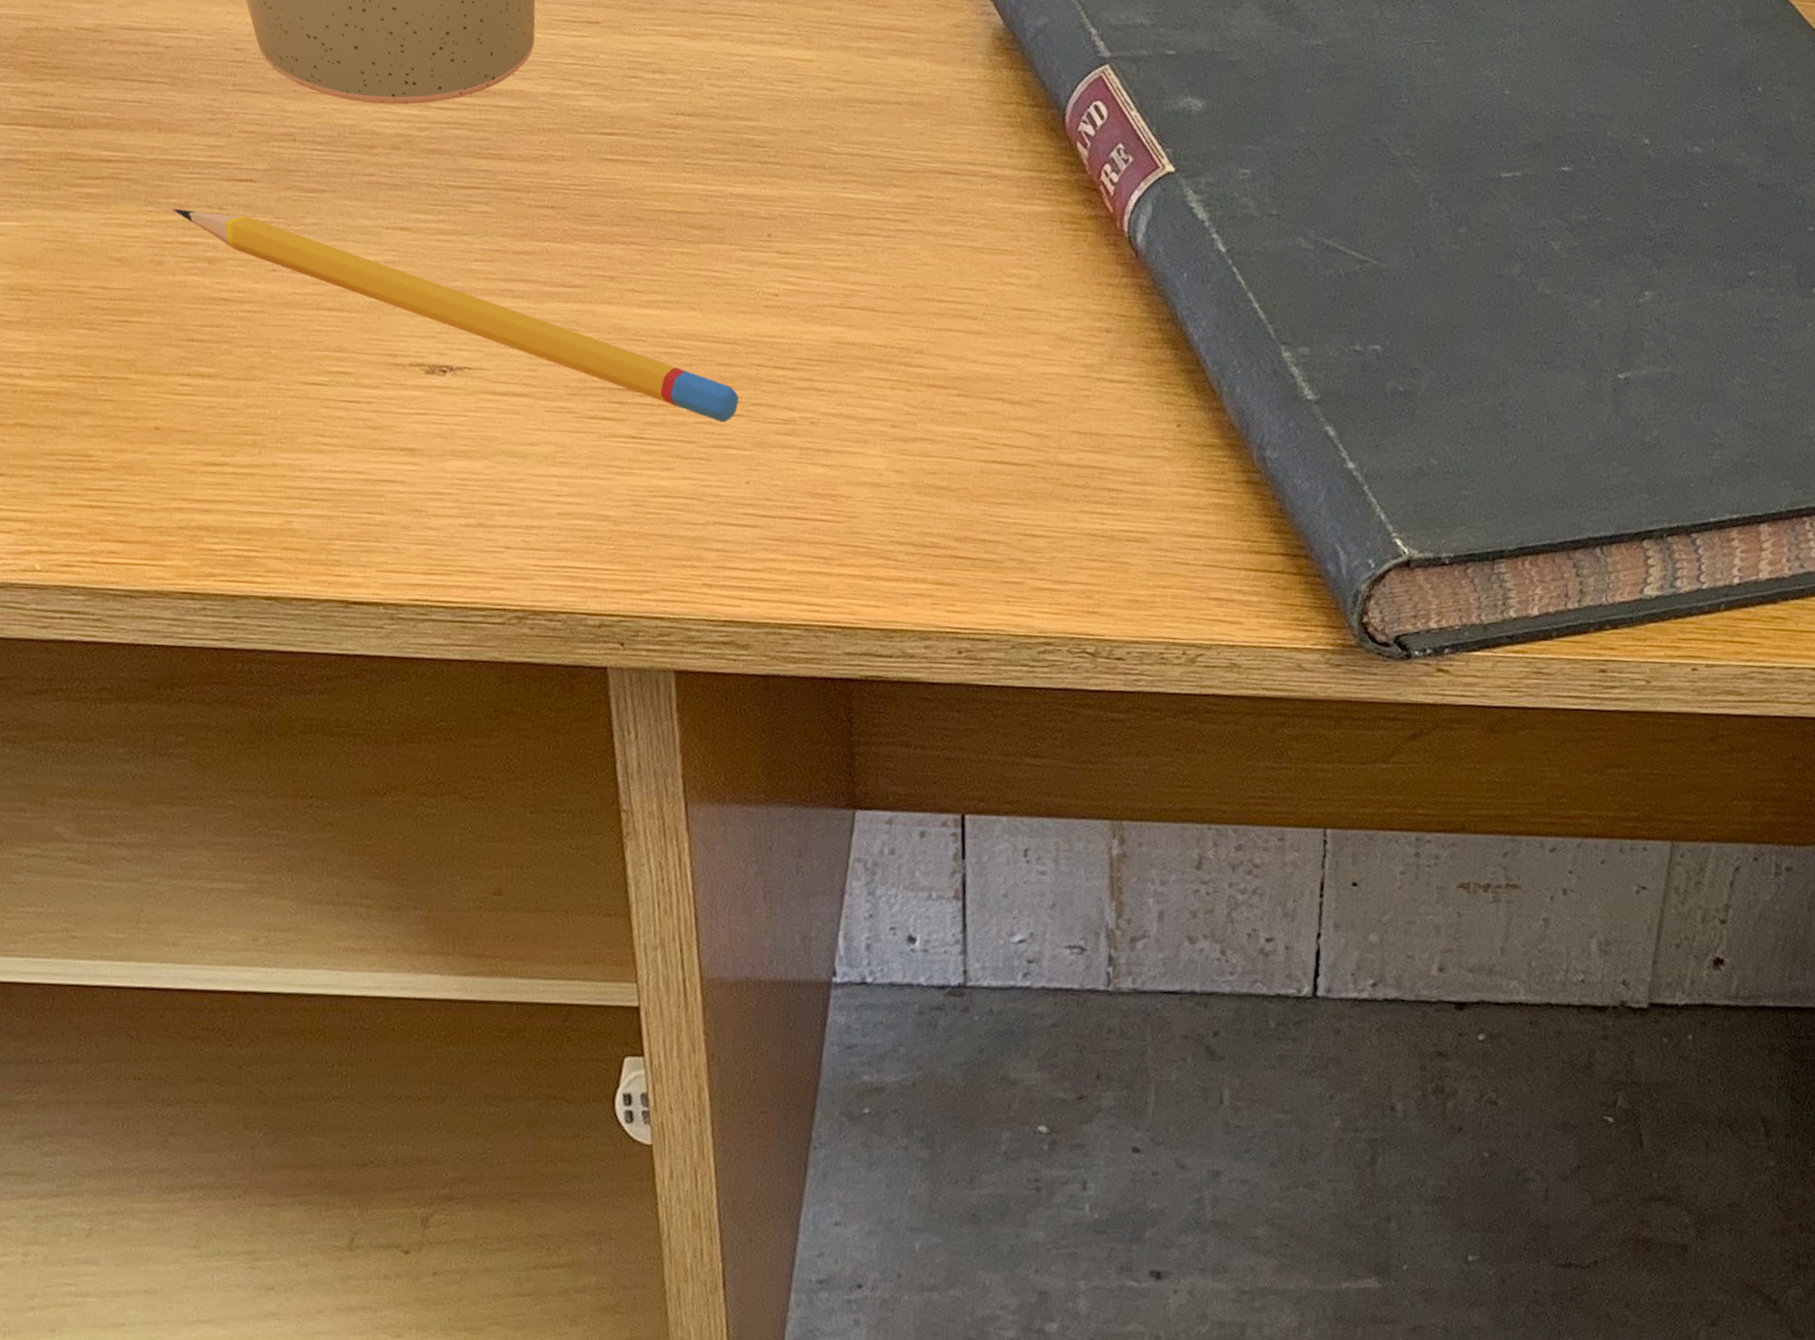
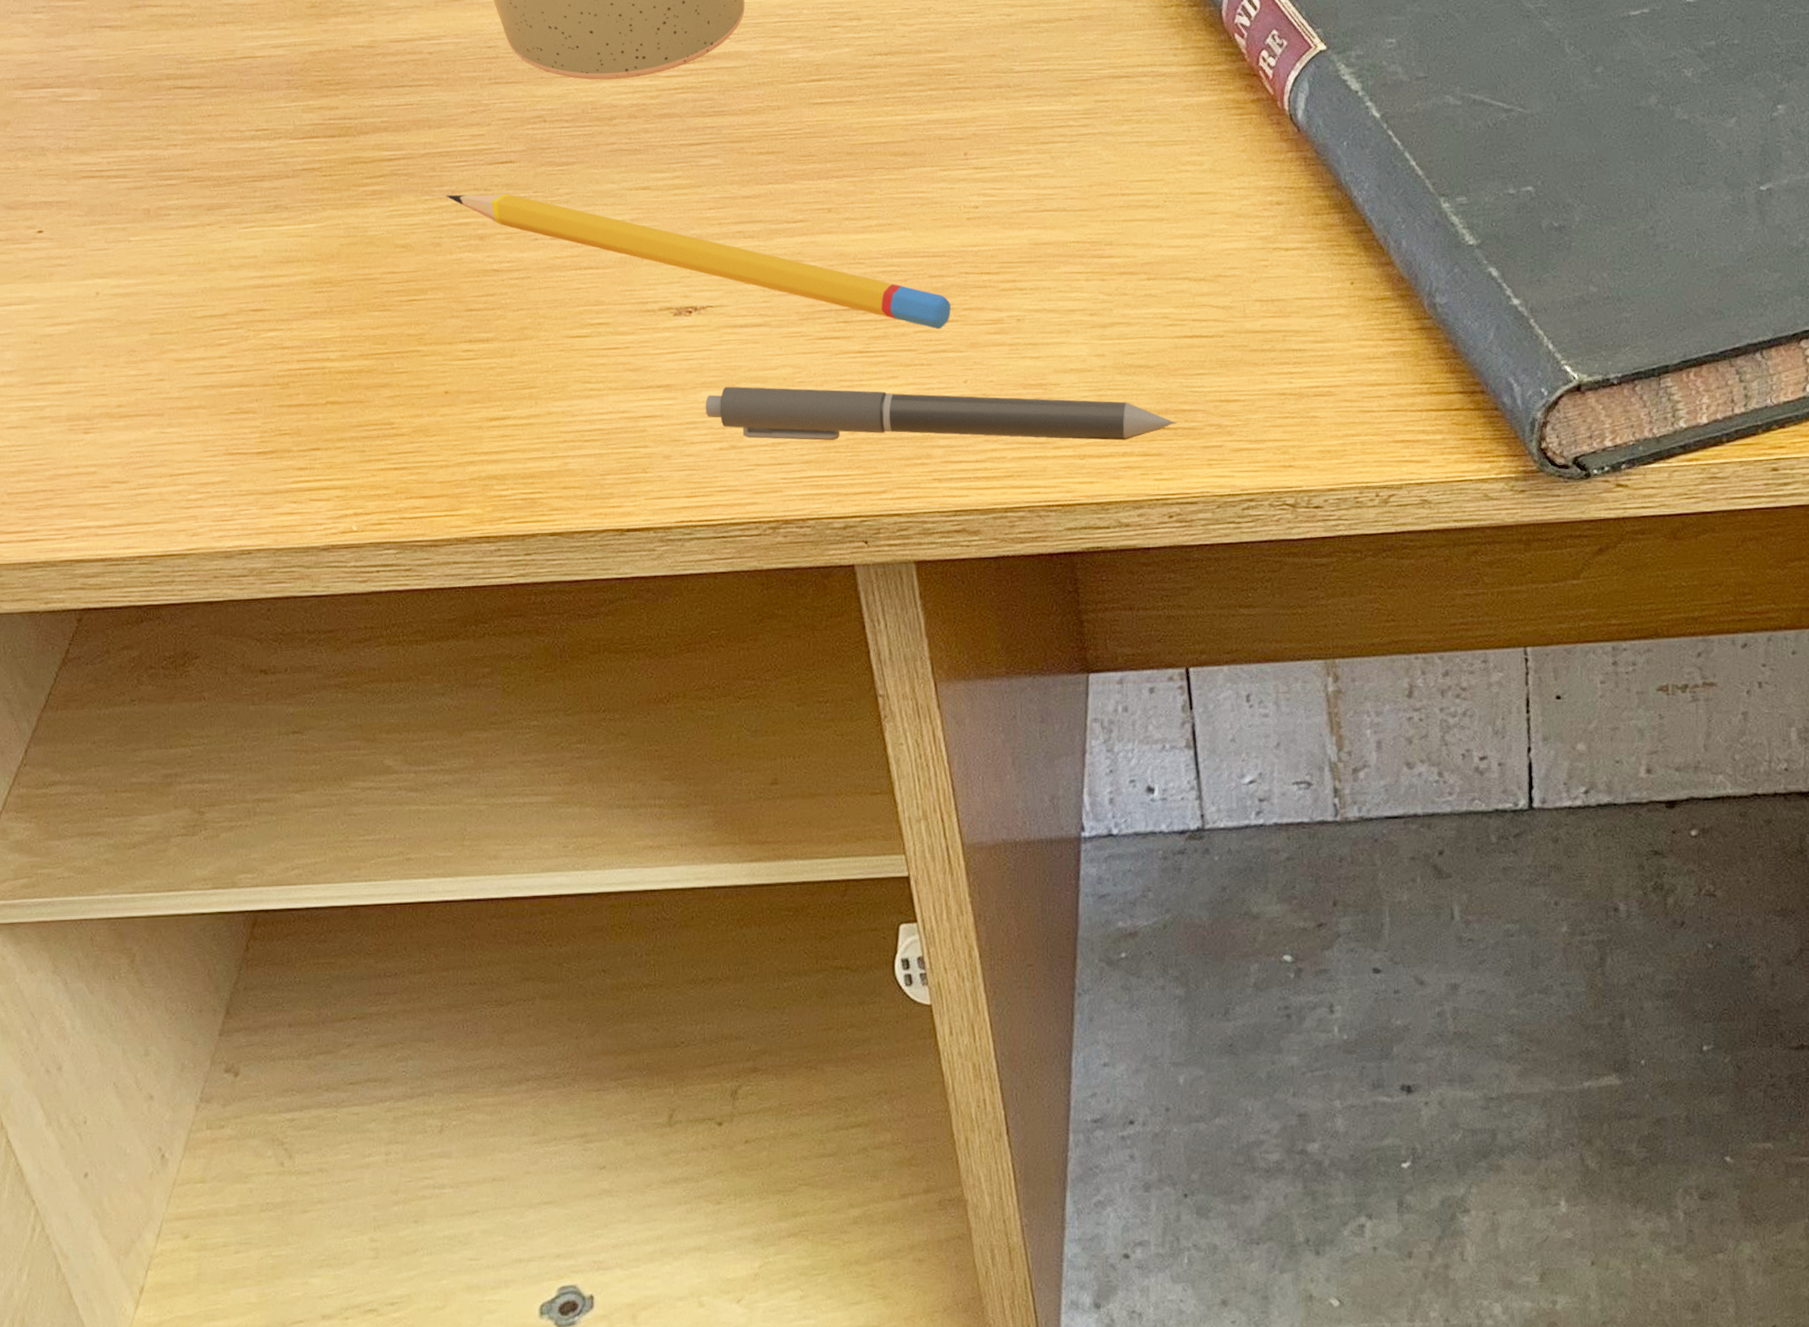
pen: none [453,458,976,566] -> present [706,386,1177,441]

